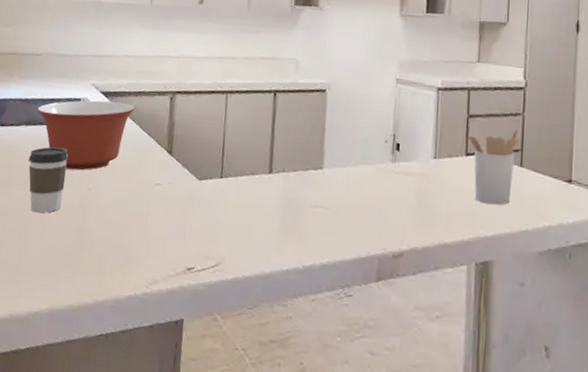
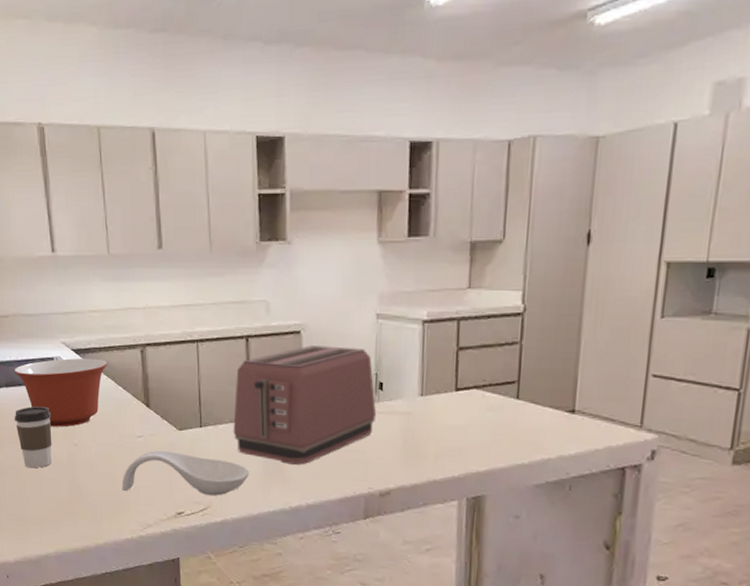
spoon rest: none [131,199,266,251] -> present [122,450,249,496]
toaster: none [253,104,393,222] -> present [233,345,377,465]
utensil holder: present [467,129,519,206] -> none [457,359,515,440]

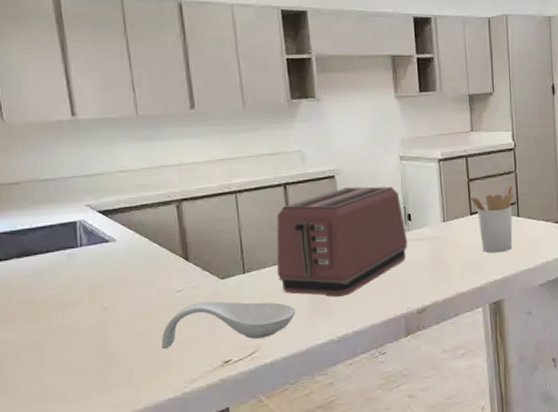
mixing bowl: present [14,358,108,427] -> none [27,218,140,294]
coffee cup: present [14,406,52,469] -> none [28,273,77,342]
utensil holder: none [457,359,515,440] -> present [470,185,513,253]

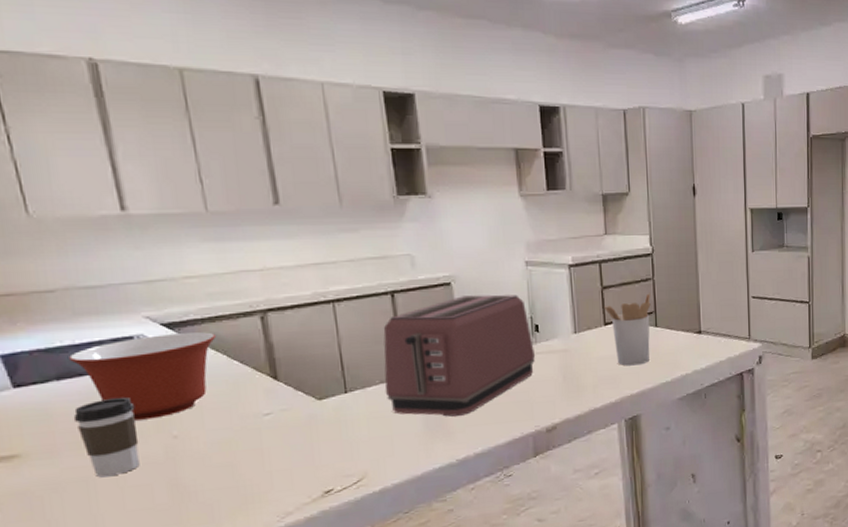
mixing bowl: none [27,218,140,294] -> present [69,332,215,420]
coffee cup: none [28,273,77,342] -> present [73,396,140,478]
spoon rest: present [161,301,296,350] -> none [247,424,409,481]

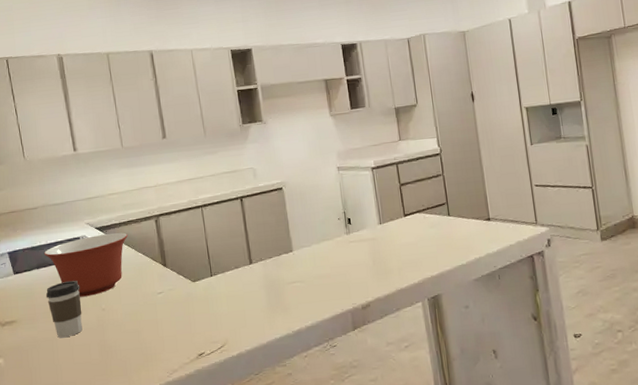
toaster: present [383,294,536,417] -> none [236,194,350,296]
utensil holder: present [603,293,651,366] -> none [402,187,445,251]

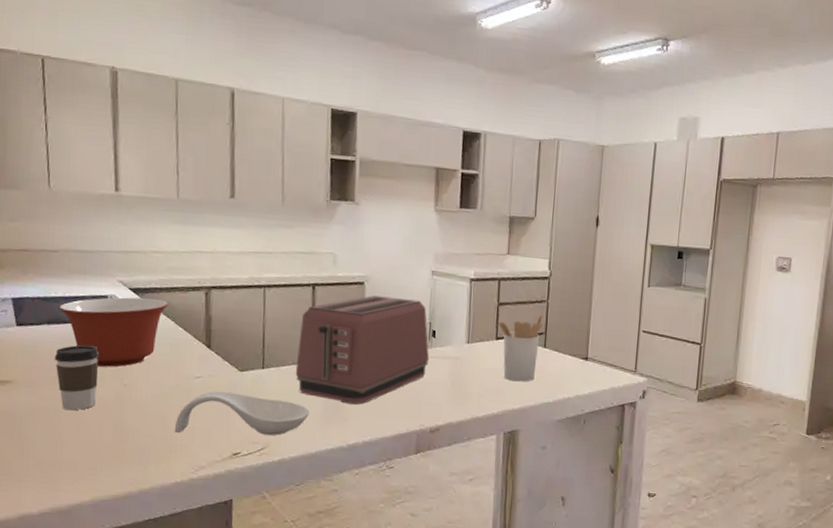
spoon rest: none [147,301,256,344] -> present [174,391,309,435]
toaster: none [236,194,350,296] -> present [295,295,430,405]
utensil holder: none [402,187,445,251] -> present [497,314,543,382]

